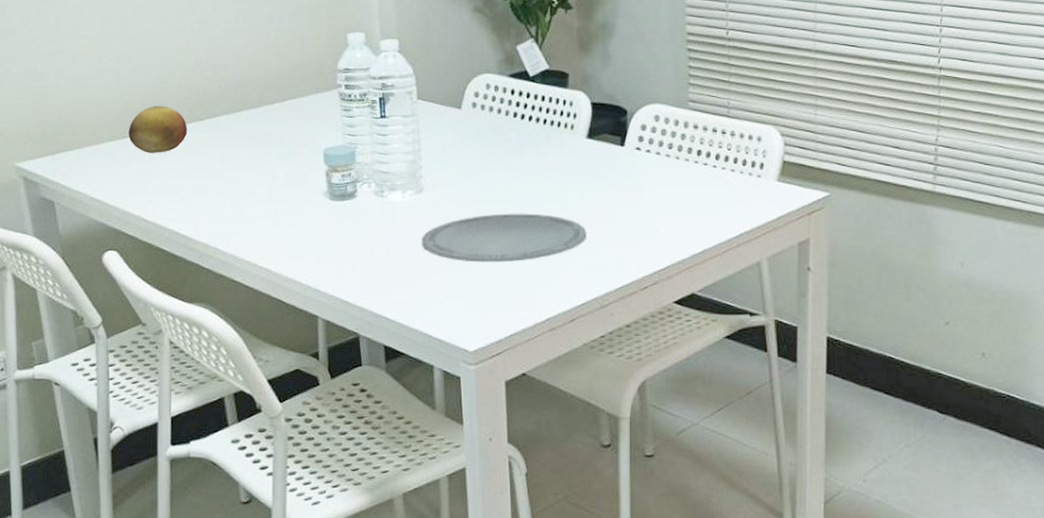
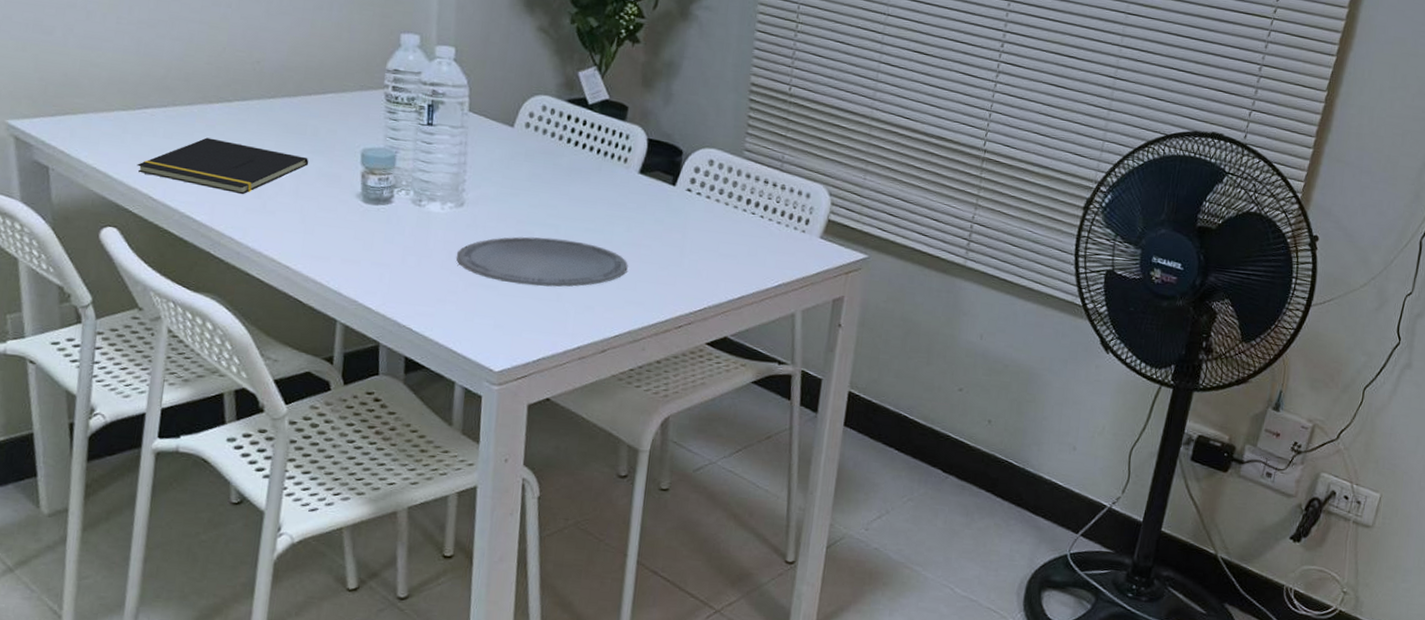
fruit: present [128,106,188,153] -> none [143,79,213,131]
notepad: none [128,156,277,206] -> present [137,137,309,195]

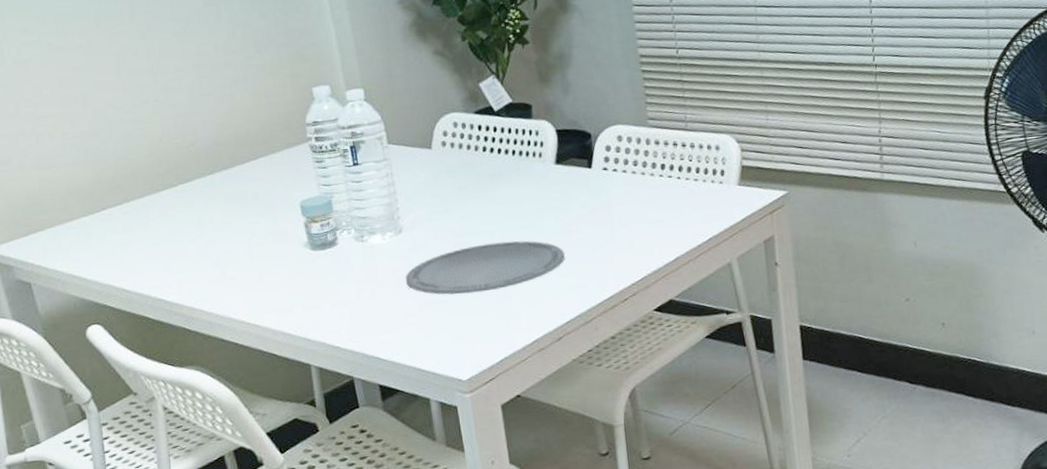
notepad: present [137,137,309,195] -> none [106,220,256,270]

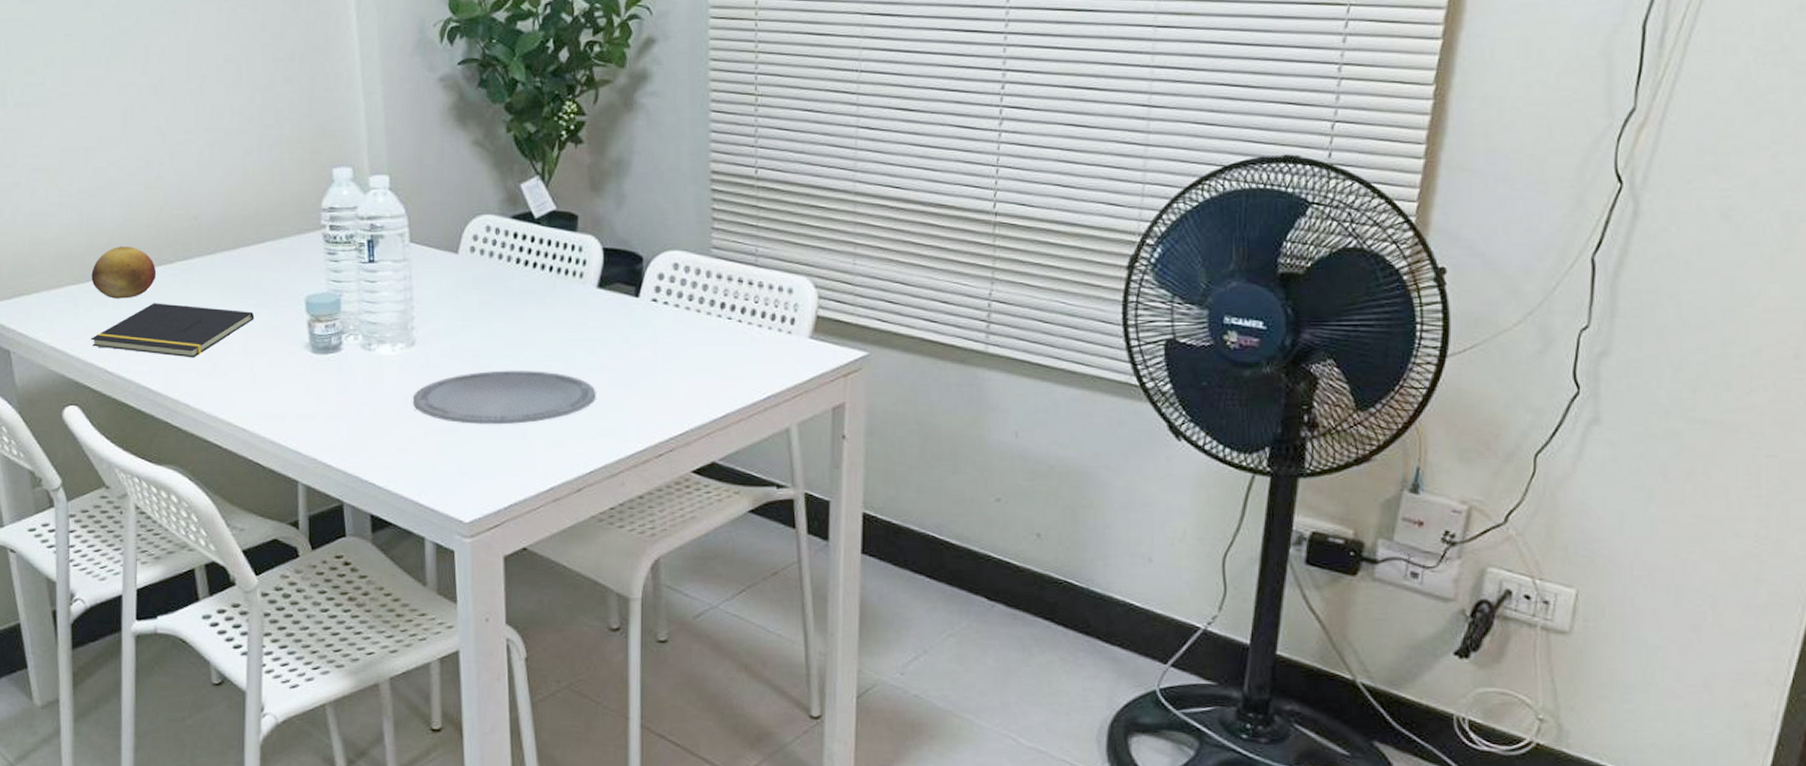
fruit: none [101,176,162,225] -> present [91,246,157,299]
notepad: none [106,220,256,270] -> present [91,303,255,358]

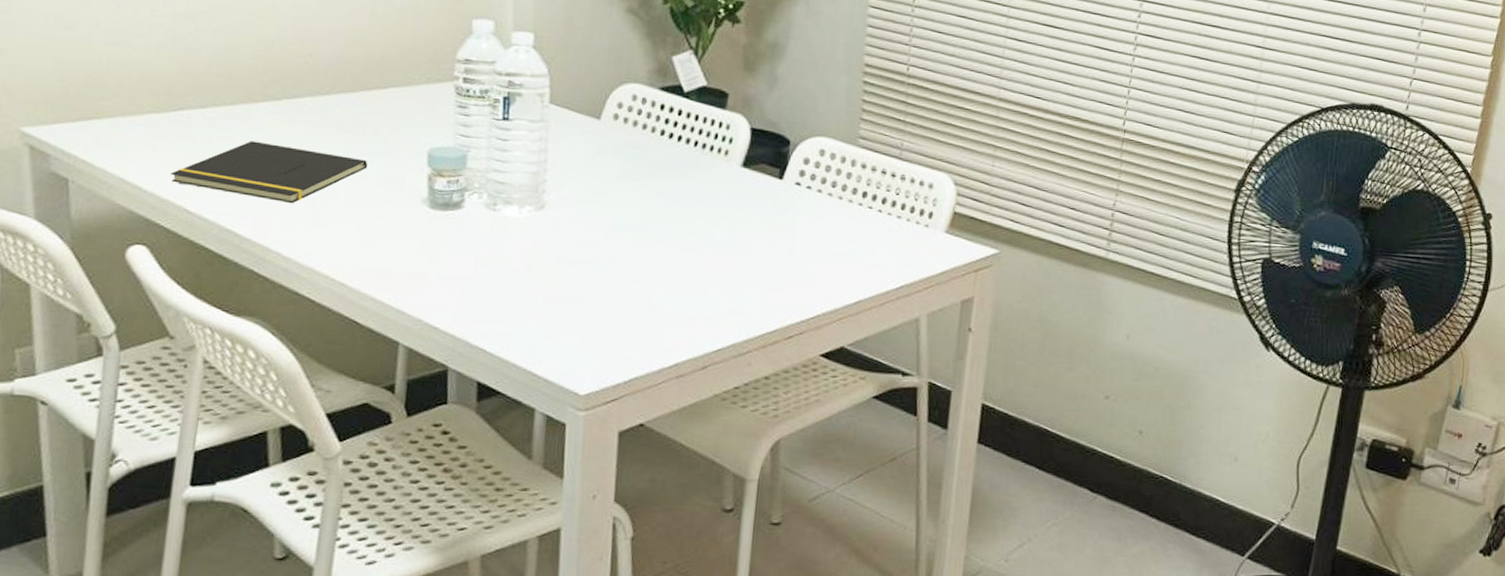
fruit: present [91,246,157,299] -> none [179,76,259,134]
plate: present [412,370,596,425] -> none [535,241,731,297]

